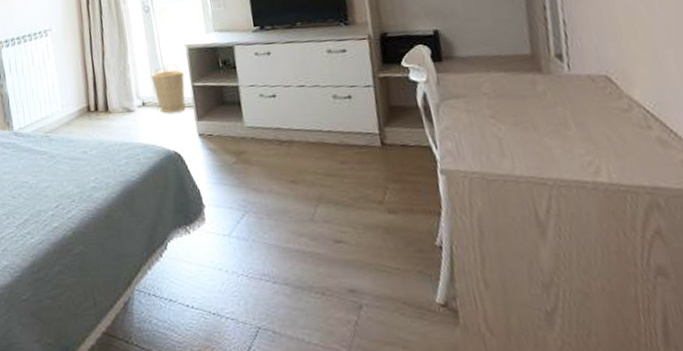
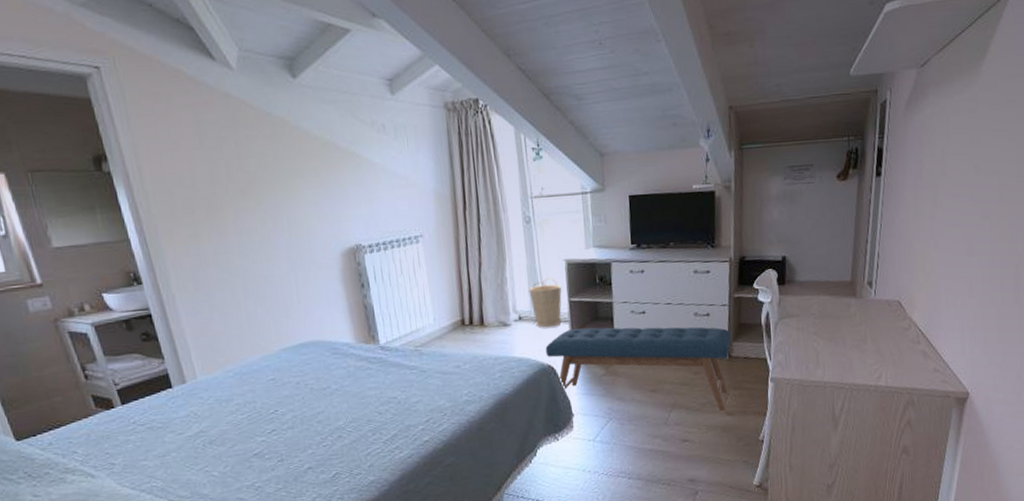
bench: none [170,110,386,208] -> present [545,326,731,411]

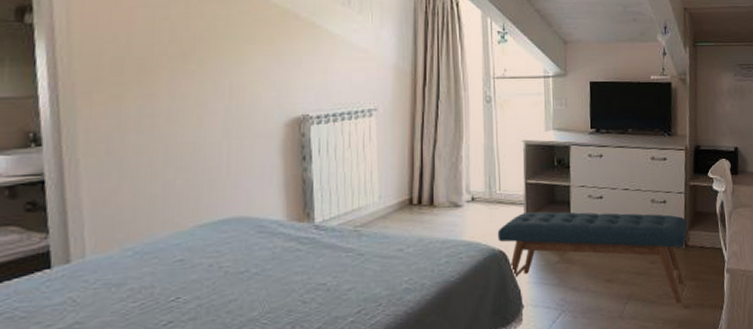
basket: present [528,277,562,328] -> none [484,158,518,210]

